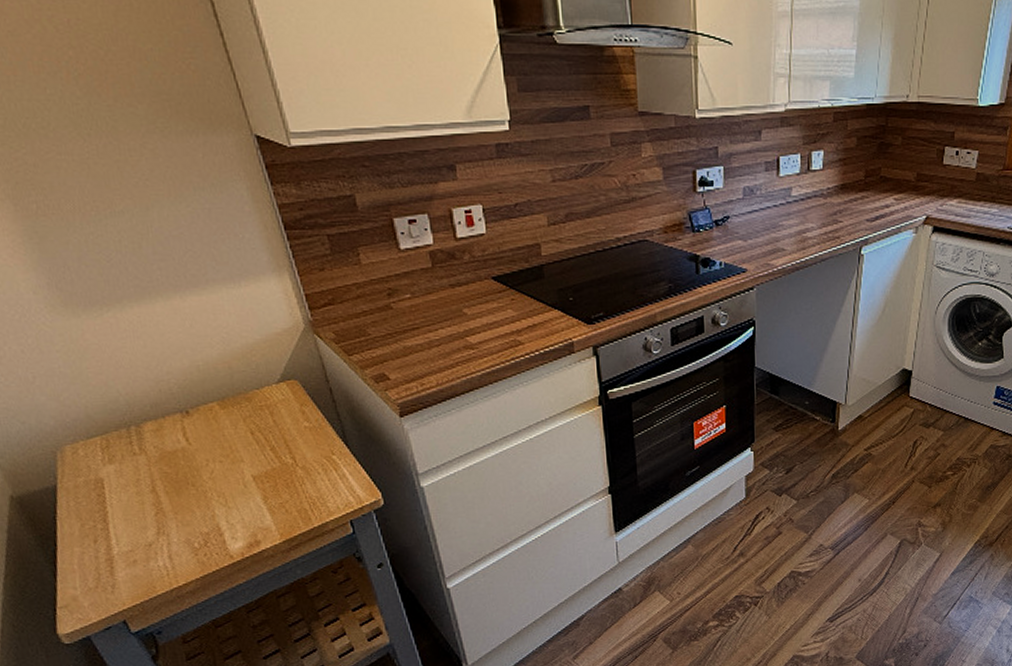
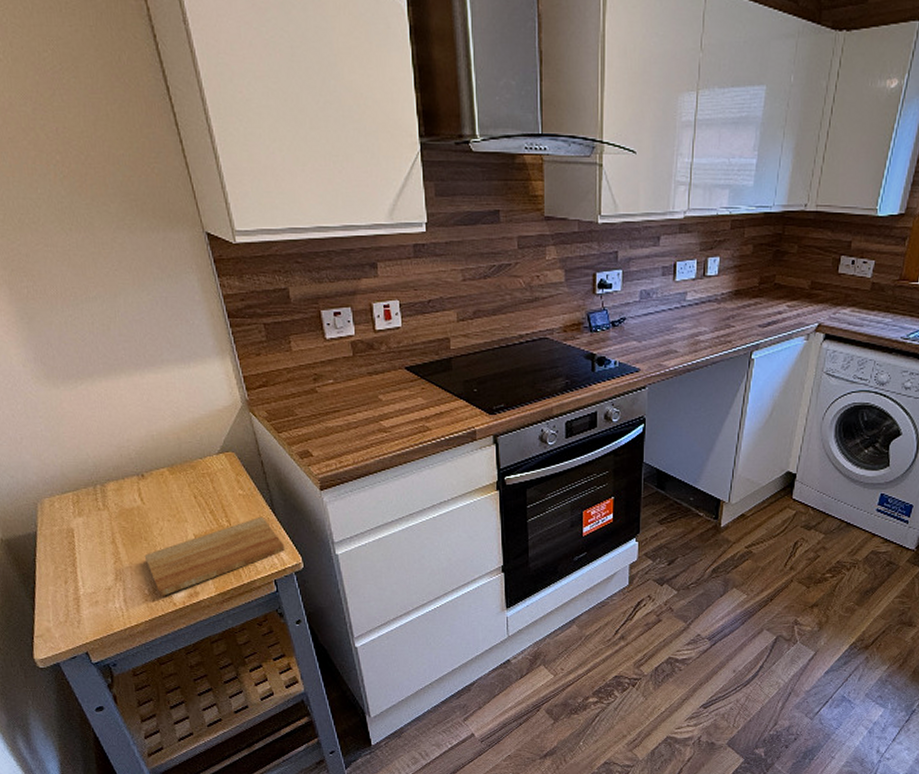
cutting board: none [192,450,361,549] -> present [144,516,285,596]

